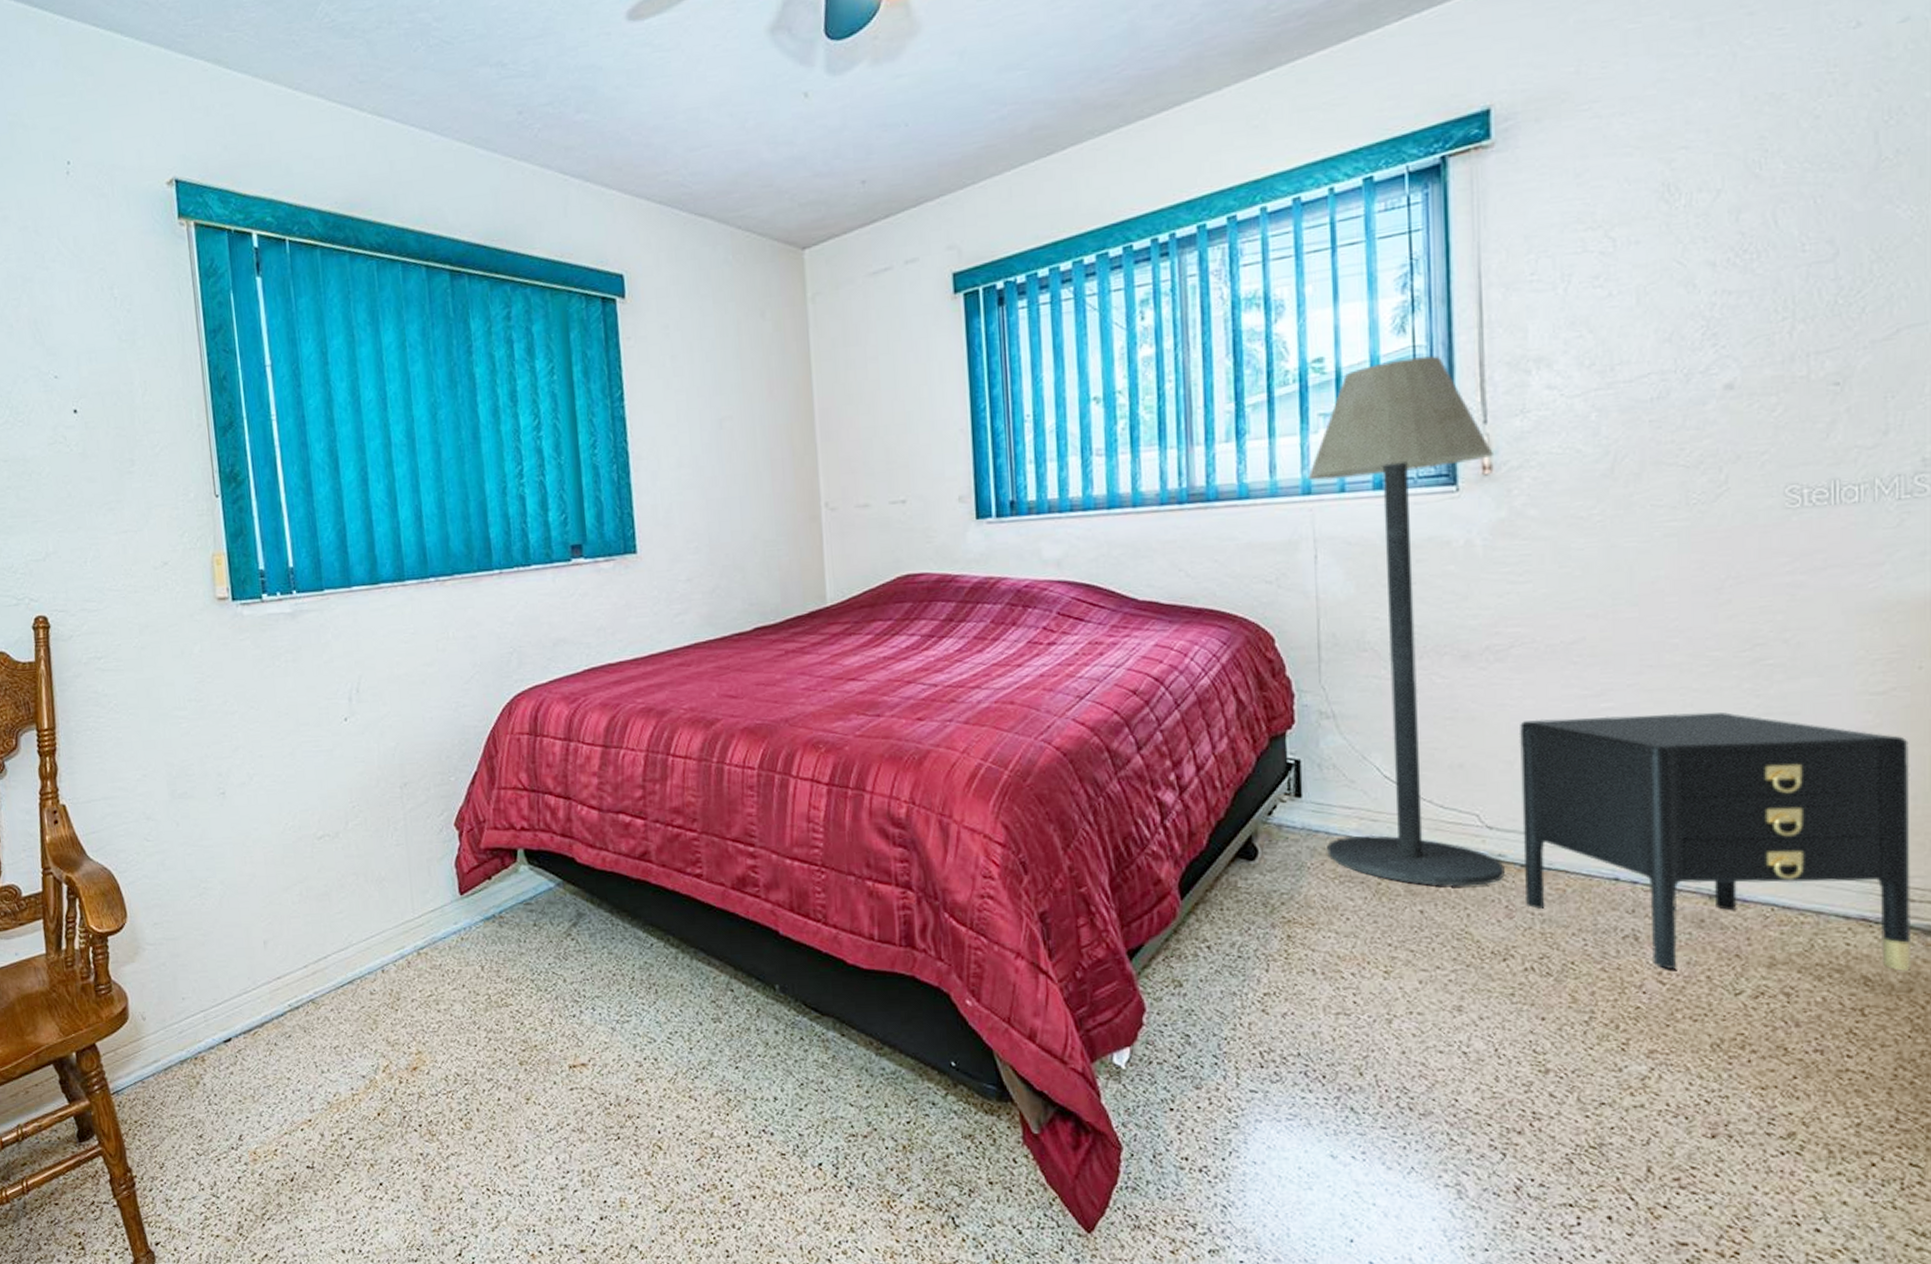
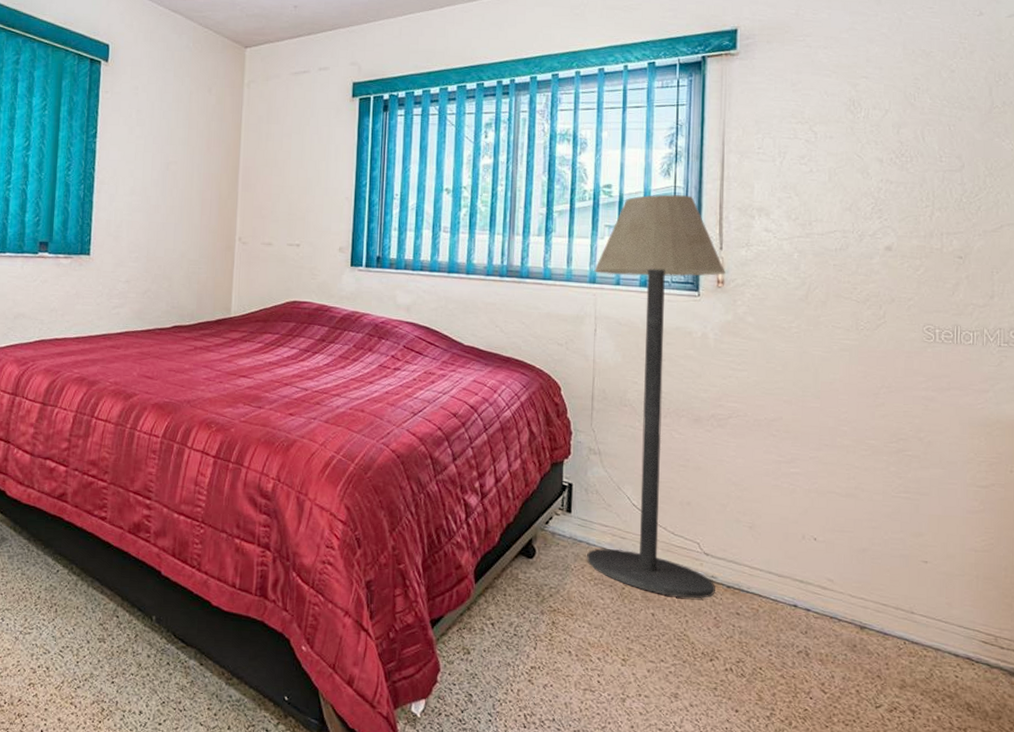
nightstand: present [1518,712,1912,971] -> none [729,474,1003,702]

